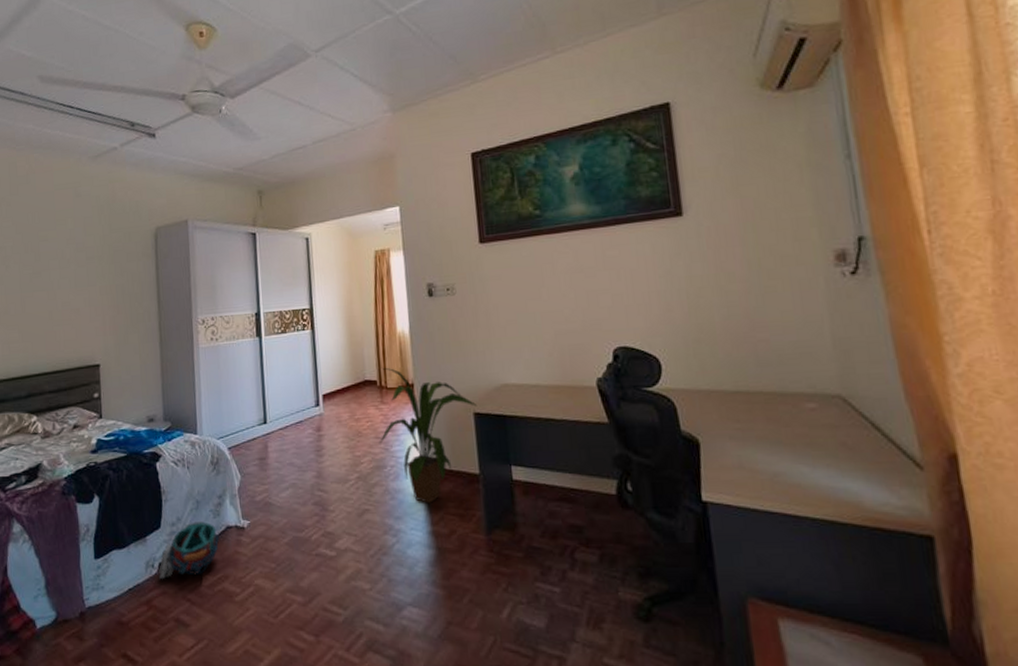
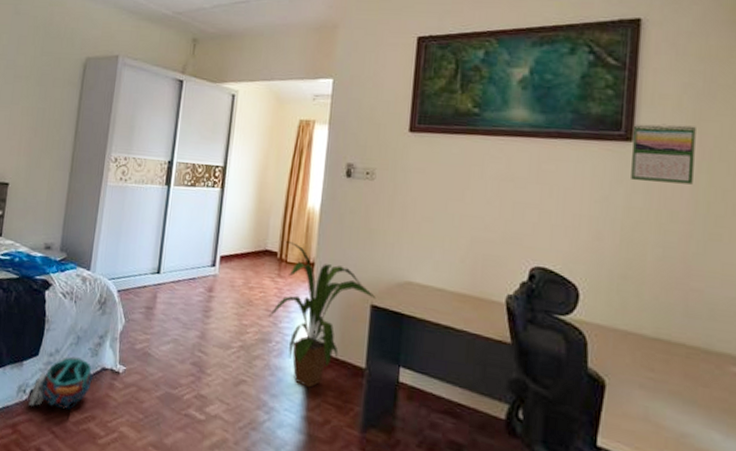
calendar: none [682,192,742,252] -> present [631,124,696,184]

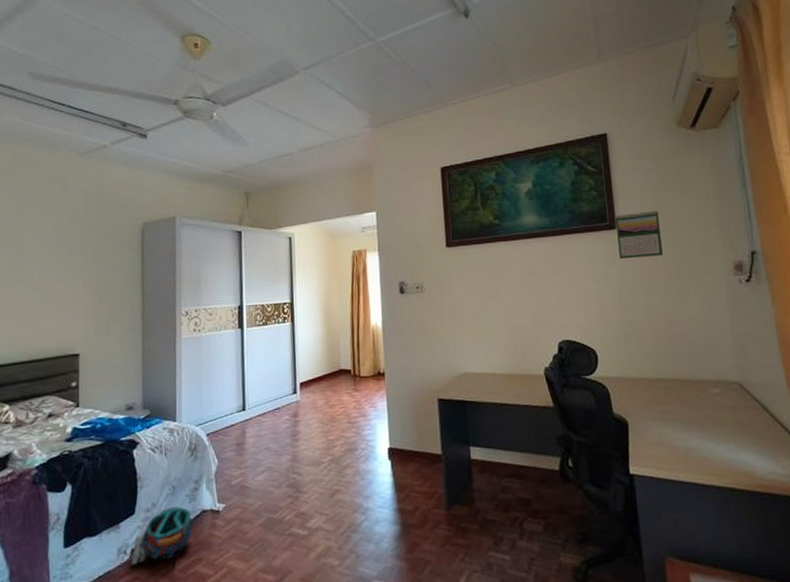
house plant: present [268,240,376,388] -> none [351,357,442,483]

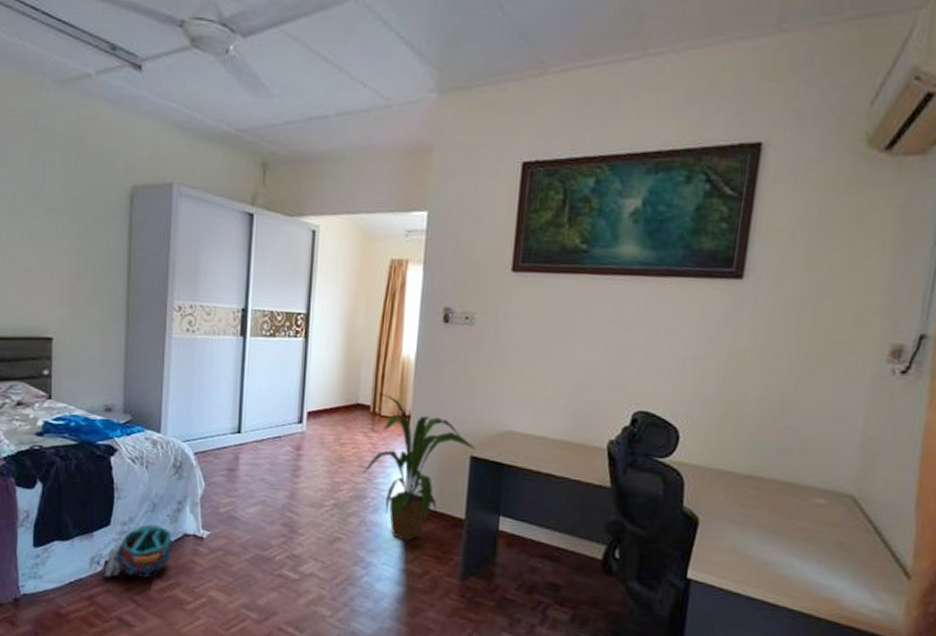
house plant: none [351,357,442,483] -> present [362,392,476,541]
calendar: present [615,211,663,260] -> none [738,259,807,323]

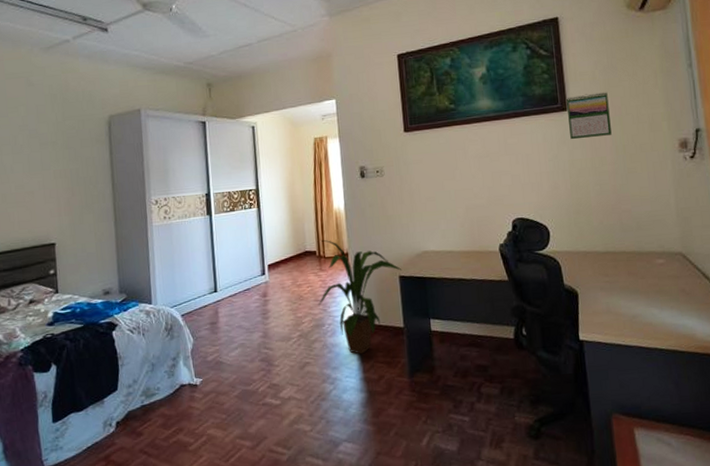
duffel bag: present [103,524,175,579] -> none [115,382,174,436]
calendar: none [738,259,807,323] -> present [567,92,612,140]

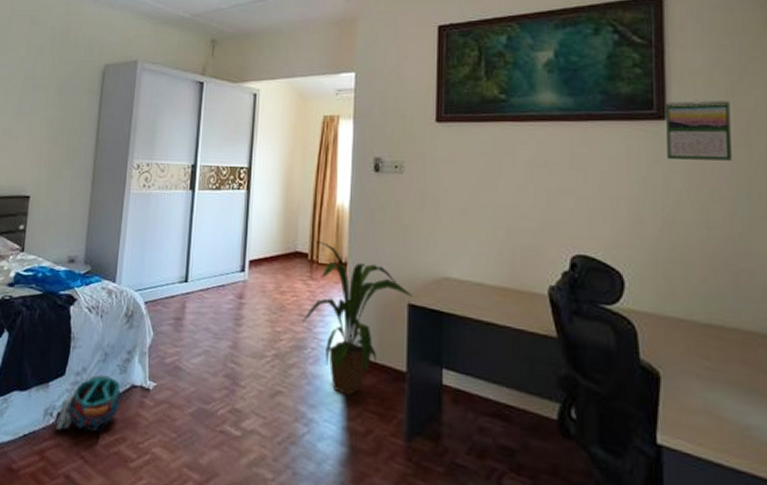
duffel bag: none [115,382,174,436] -> present [55,374,123,433]

